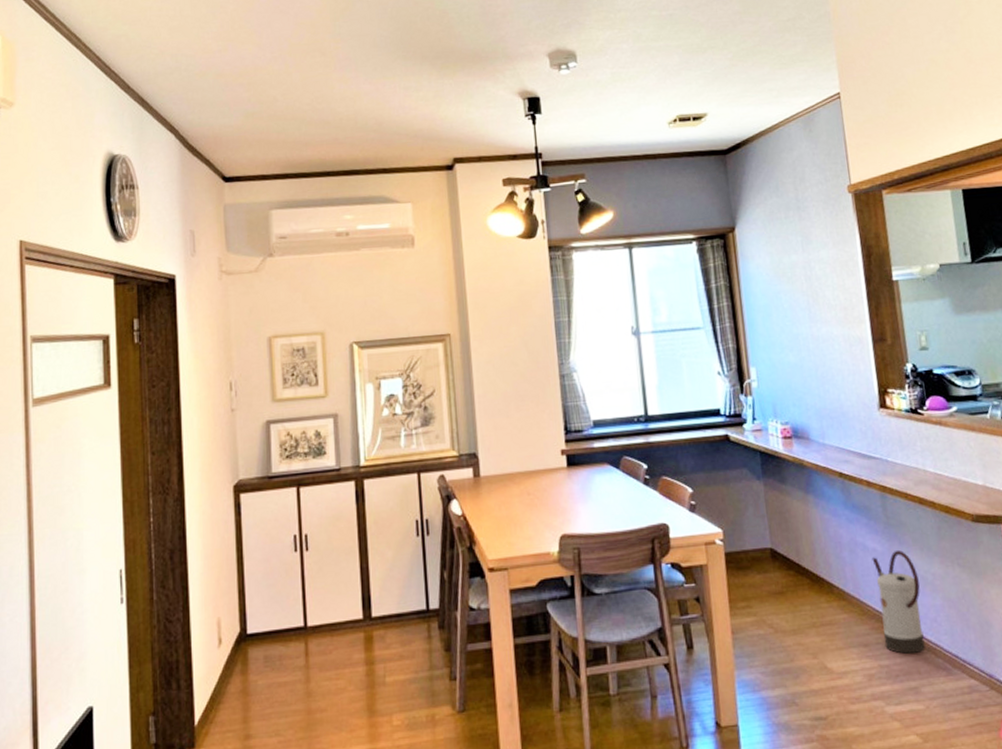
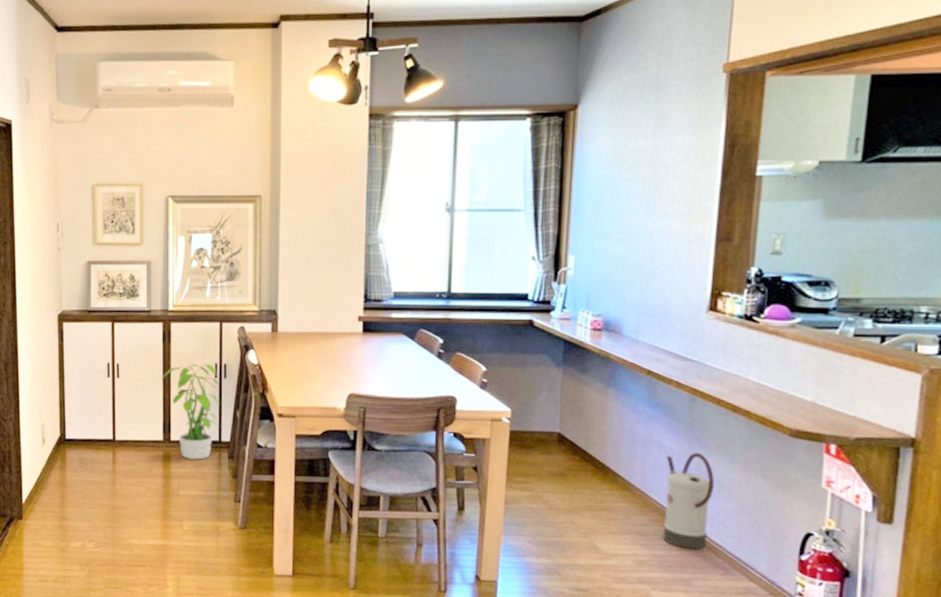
potted plant: none [355,520,426,637] -> present [160,360,220,460]

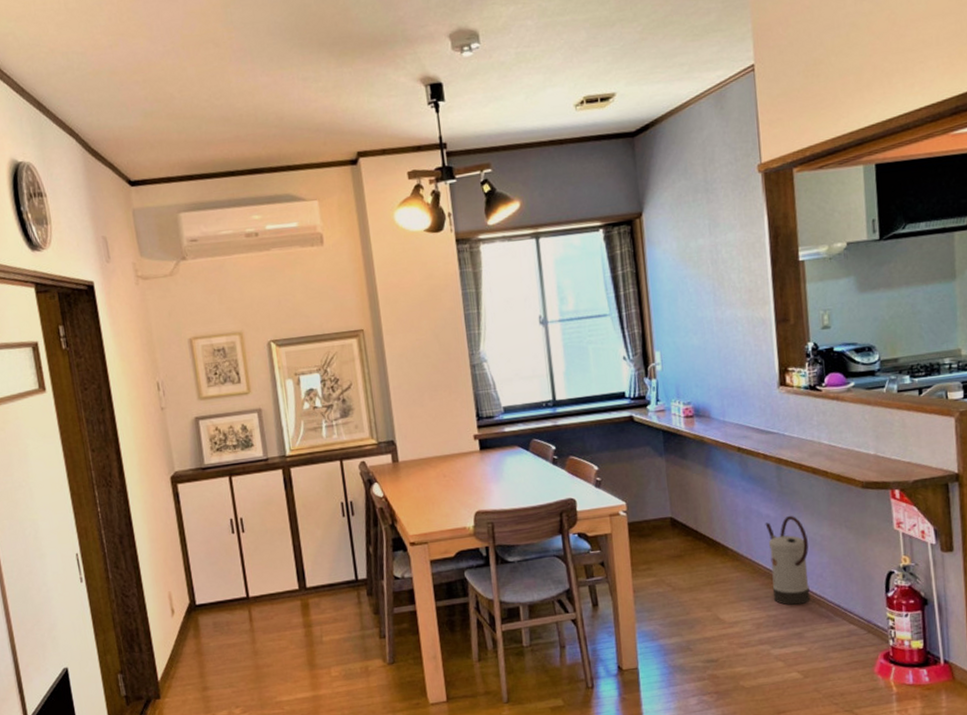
potted plant: present [160,360,220,460] -> none [287,503,354,604]

